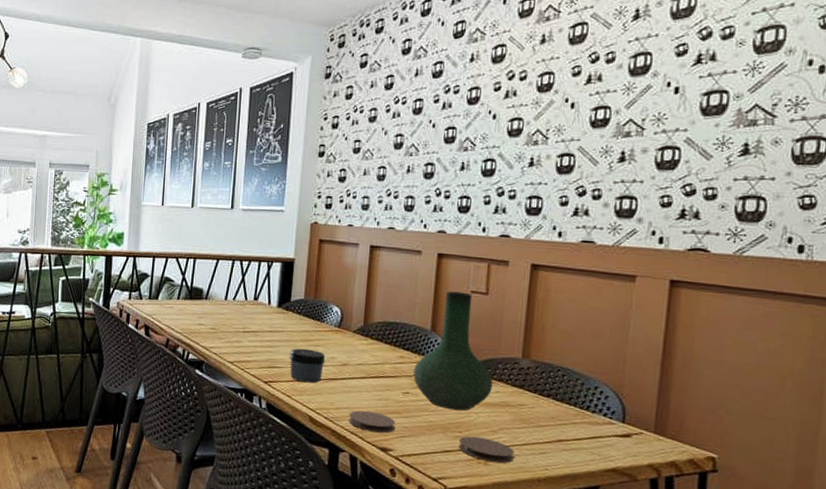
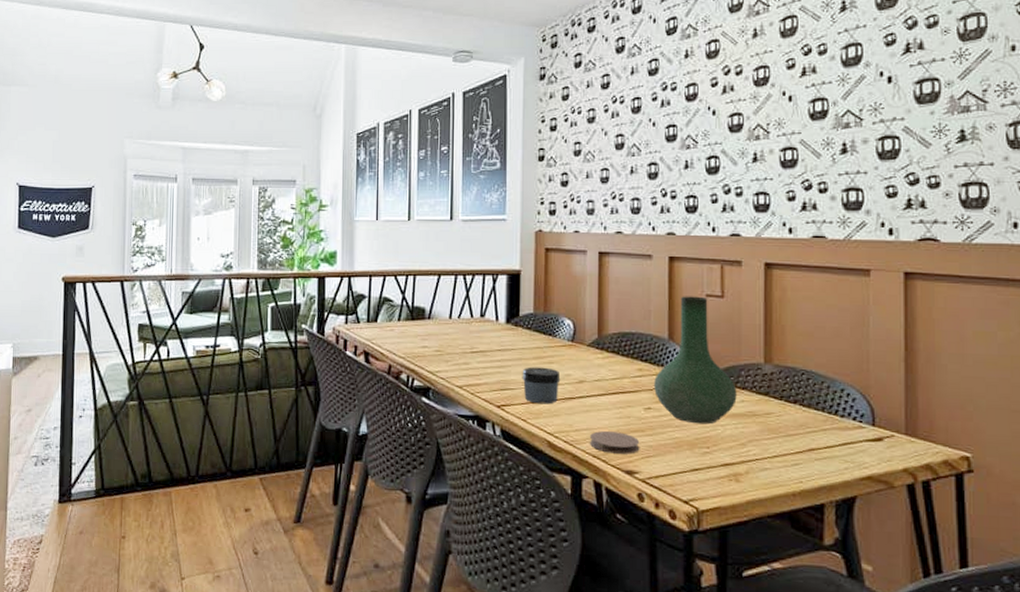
coaster: present [458,436,515,463] -> none [706,451,766,478]

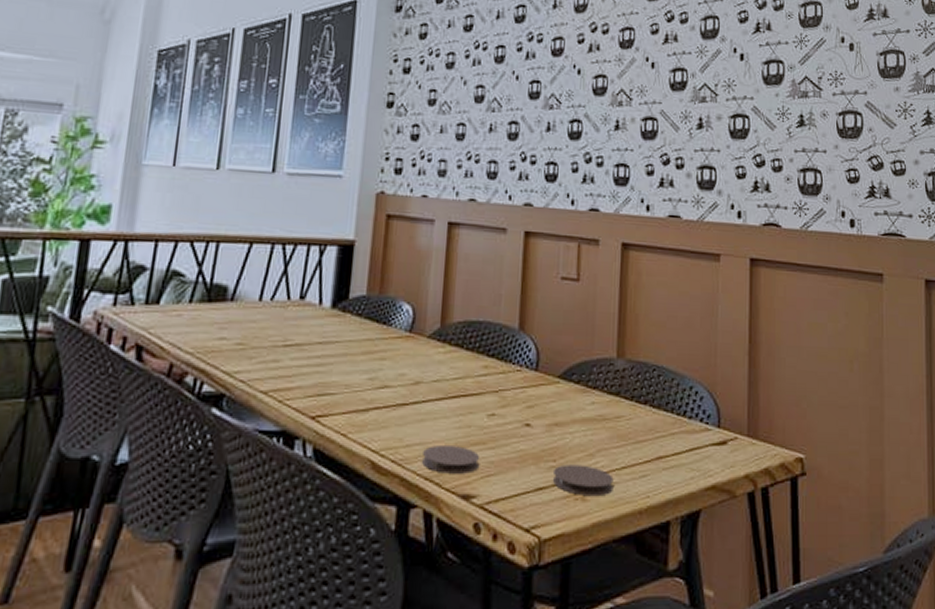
jar: present [522,367,561,405] -> none [345,364,393,413]
vase: present [654,296,737,425] -> none [500,278,588,432]
coaster: none [706,451,766,478] -> present [552,464,614,495]

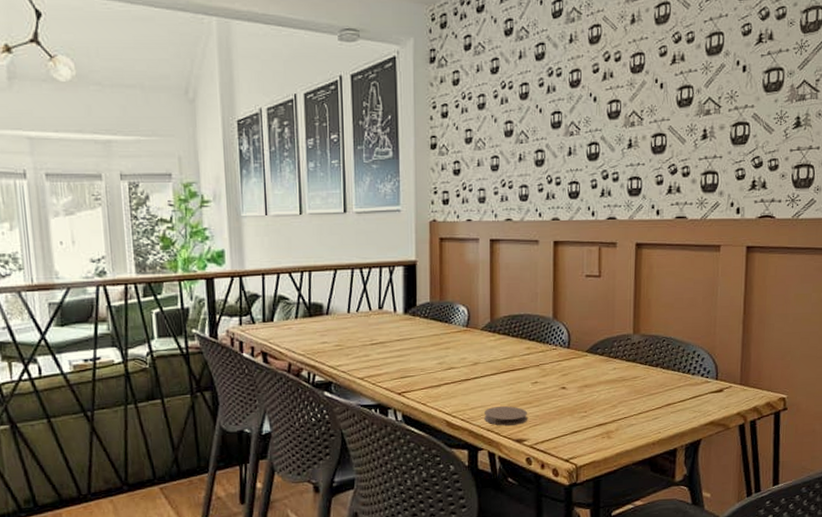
coaster: present [552,464,614,495] -> none [584,413,632,435]

